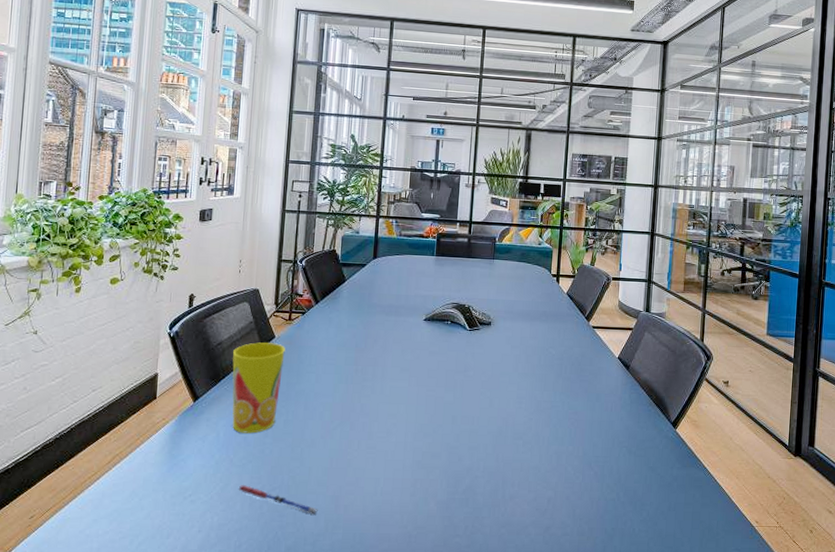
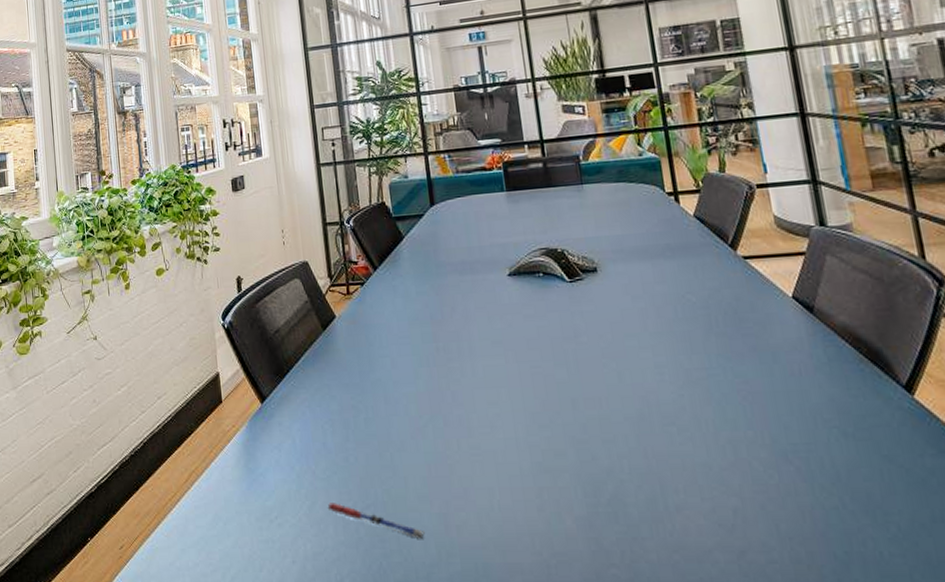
cup: present [232,342,285,434] -> none [292,324,355,438]

